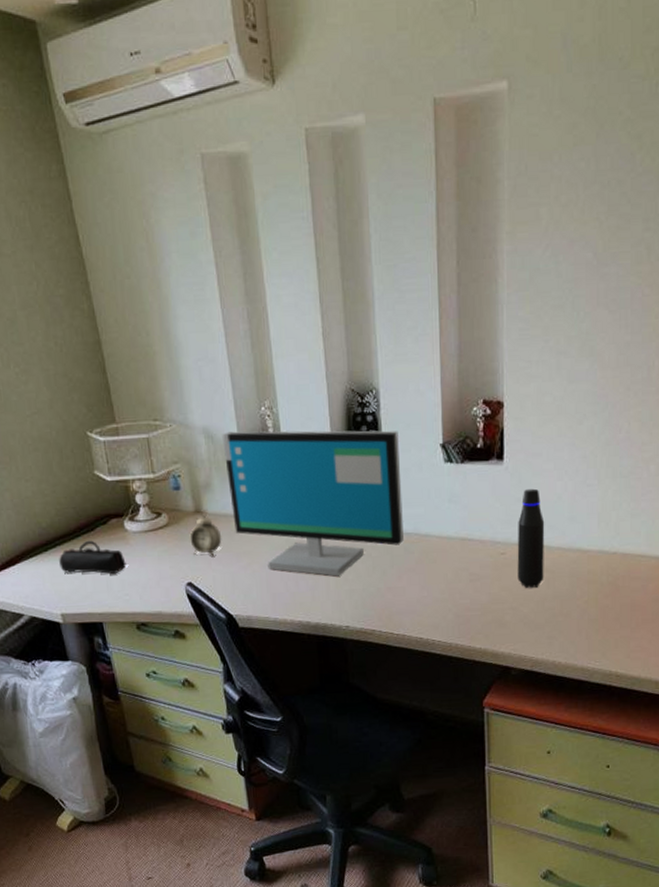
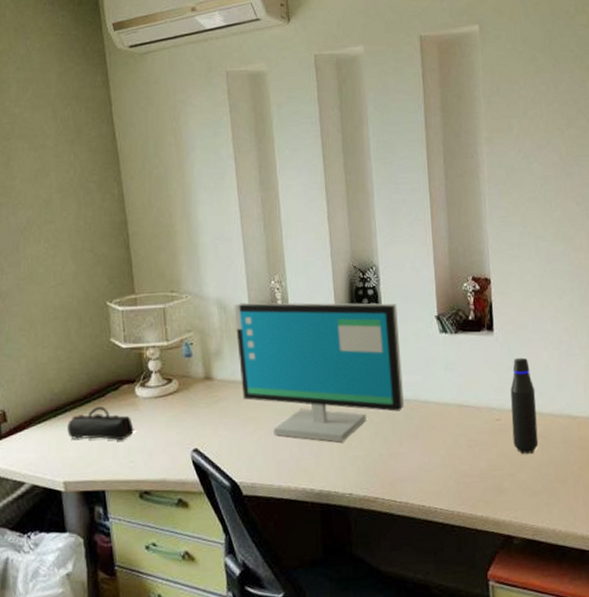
alarm clock: present [189,510,222,556] -> none [198,376,230,422]

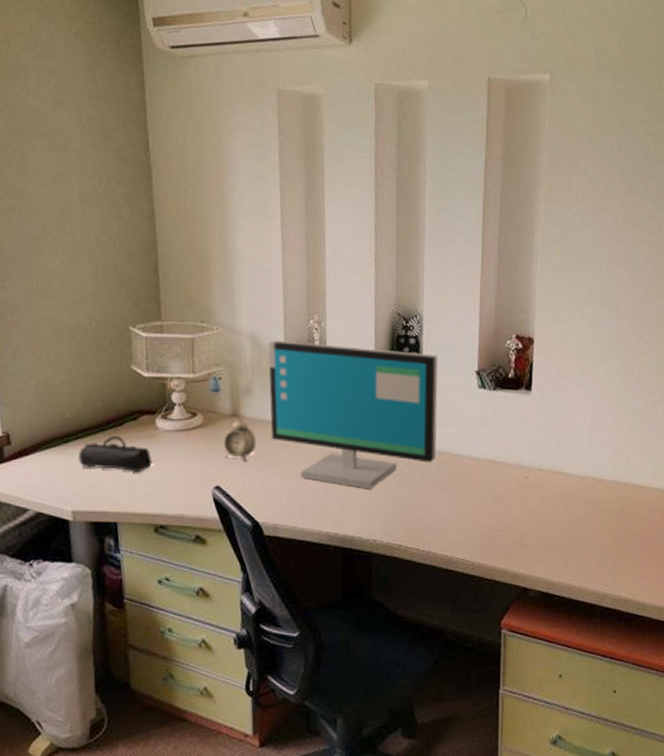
alarm clock: none [198,376,230,422] -> present [223,413,257,461]
water bottle: present [510,357,539,454] -> none [539,419,566,512]

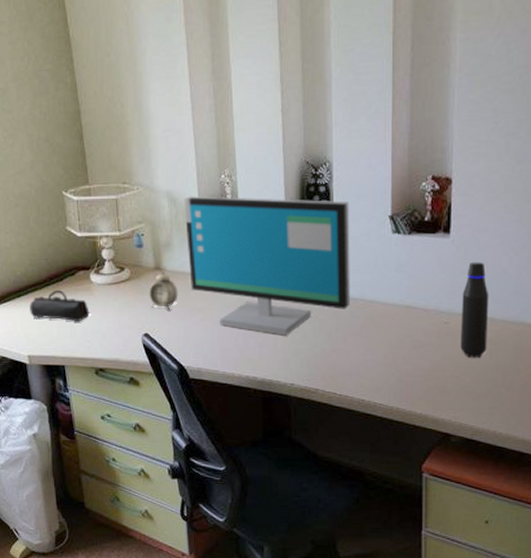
water bottle: none [539,419,566,512] -> present [460,262,489,358]

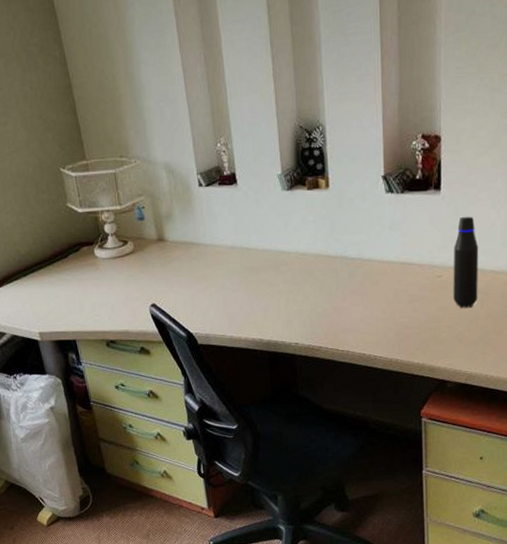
pencil case: present [30,289,90,322] -> none [36,266,97,297]
alarm clock: present [149,267,178,310] -> none [153,238,182,280]
computer monitor: present [184,196,350,336] -> none [182,163,348,298]

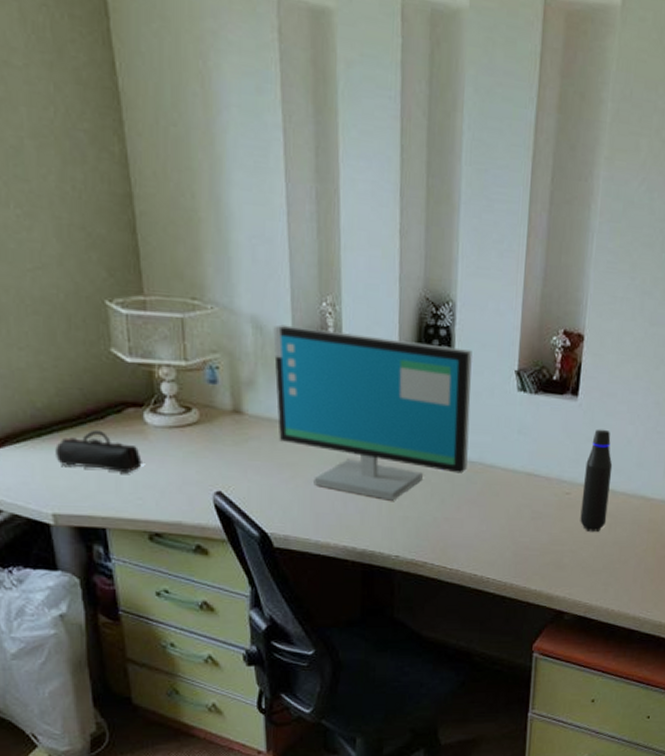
pencil case: none [36,266,97,297] -> present [55,429,142,474]
computer monitor: none [182,163,348,298] -> present [273,324,472,501]

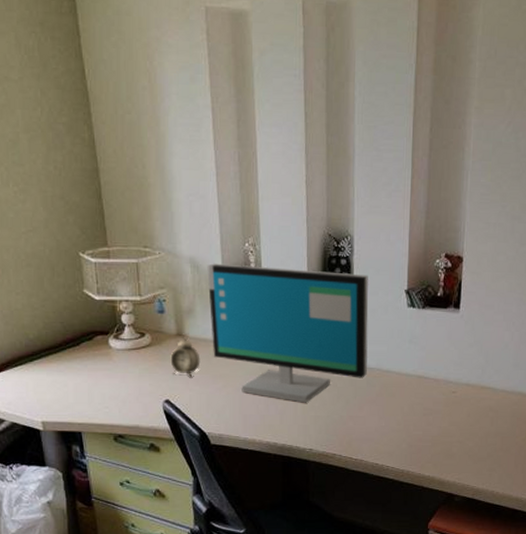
pencil case: present [55,429,142,474] -> none [44,354,108,388]
alarm clock: none [224,410,263,464] -> present [170,333,200,377]
water bottle: present [580,429,613,532] -> none [465,336,492,424]

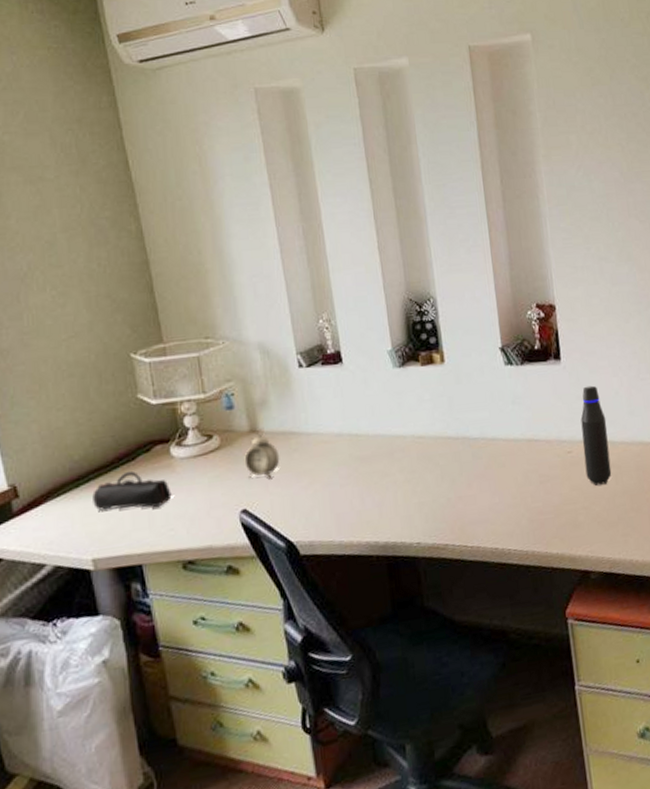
pencil case: none [44,354,108,388] -> present [92,470,172,511]
computer monitor: present [207,263,368,403] -> none [278,337,471,490]
water bottle: none [465,336,492,424] -> present [580,385,612,486]

